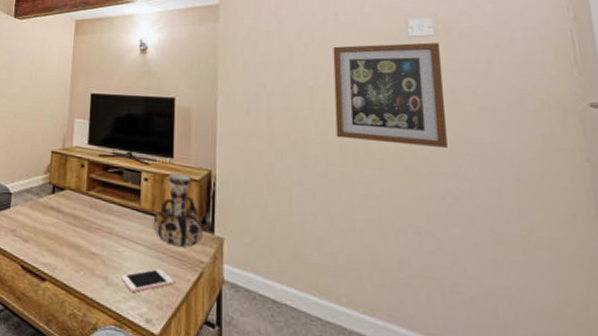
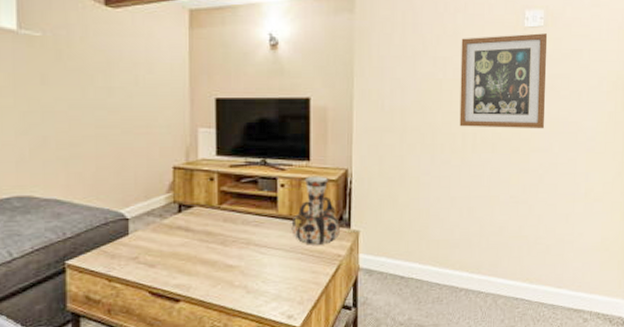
cell phone: present [121,268,174,292] -> none [261,268,313,294]

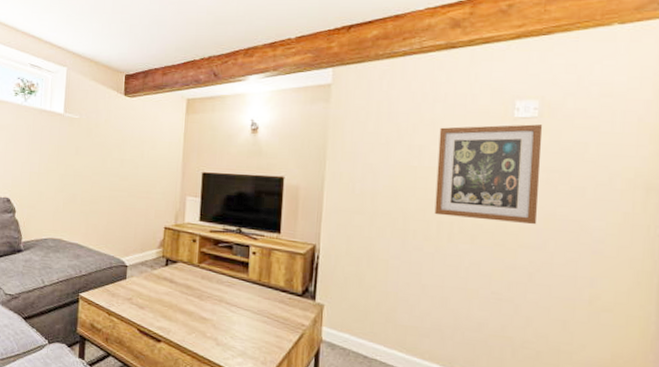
vase: present [291,176,340,245] -> none [259,247,305,313]

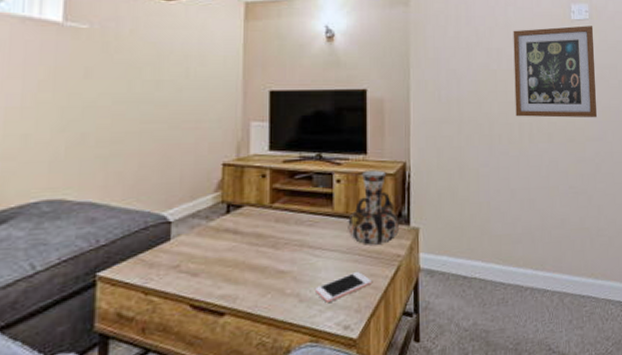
cell phone: none [230,330,277,351] -> present [315,271,372,302]
vase: none [259,247,305,313] -> present [348,169,399,245]

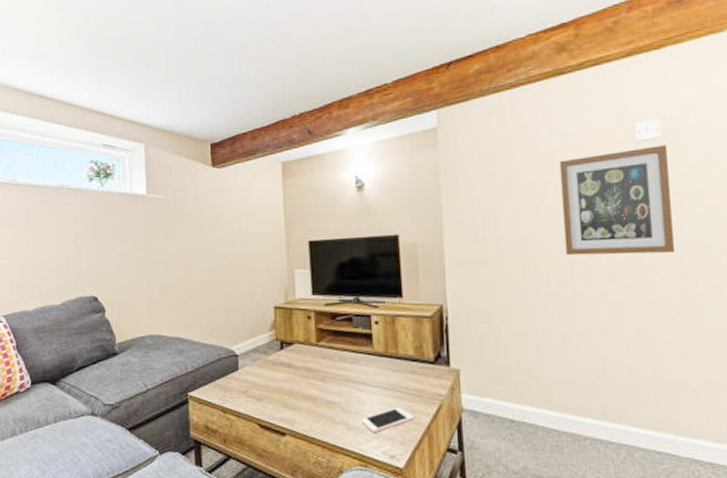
vase: present [348,169,399,245] -> none [388,312,439,383]

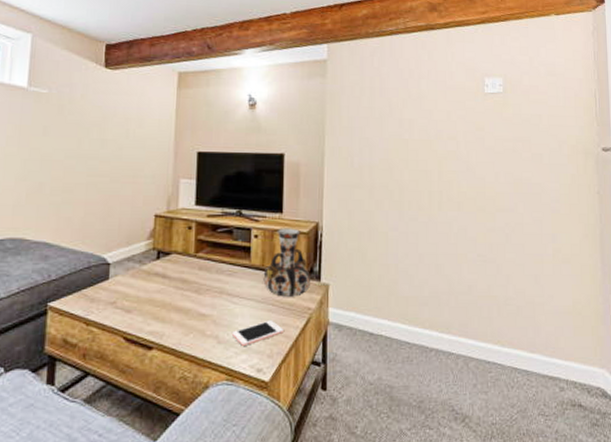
vase: none [388,312,439,383] -> present [263,228,310,297]
wall art: present [559,145,674,256] -> none [425,99,508,190]

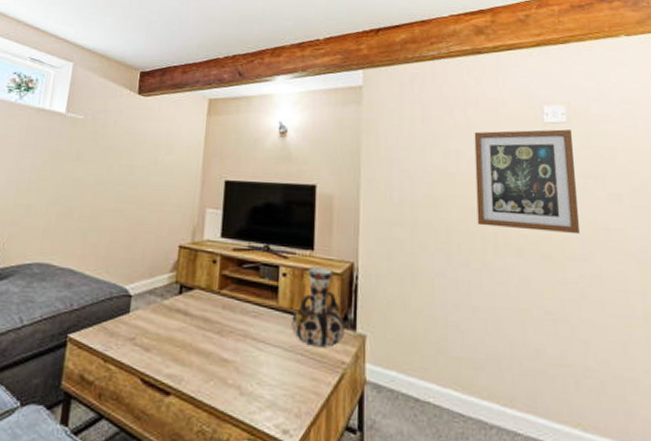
cell phone: present [232,319,283,346] -> none [256,372,313,401]
wall art: none [425,99,508,190] -> present [474,129,579,235]

